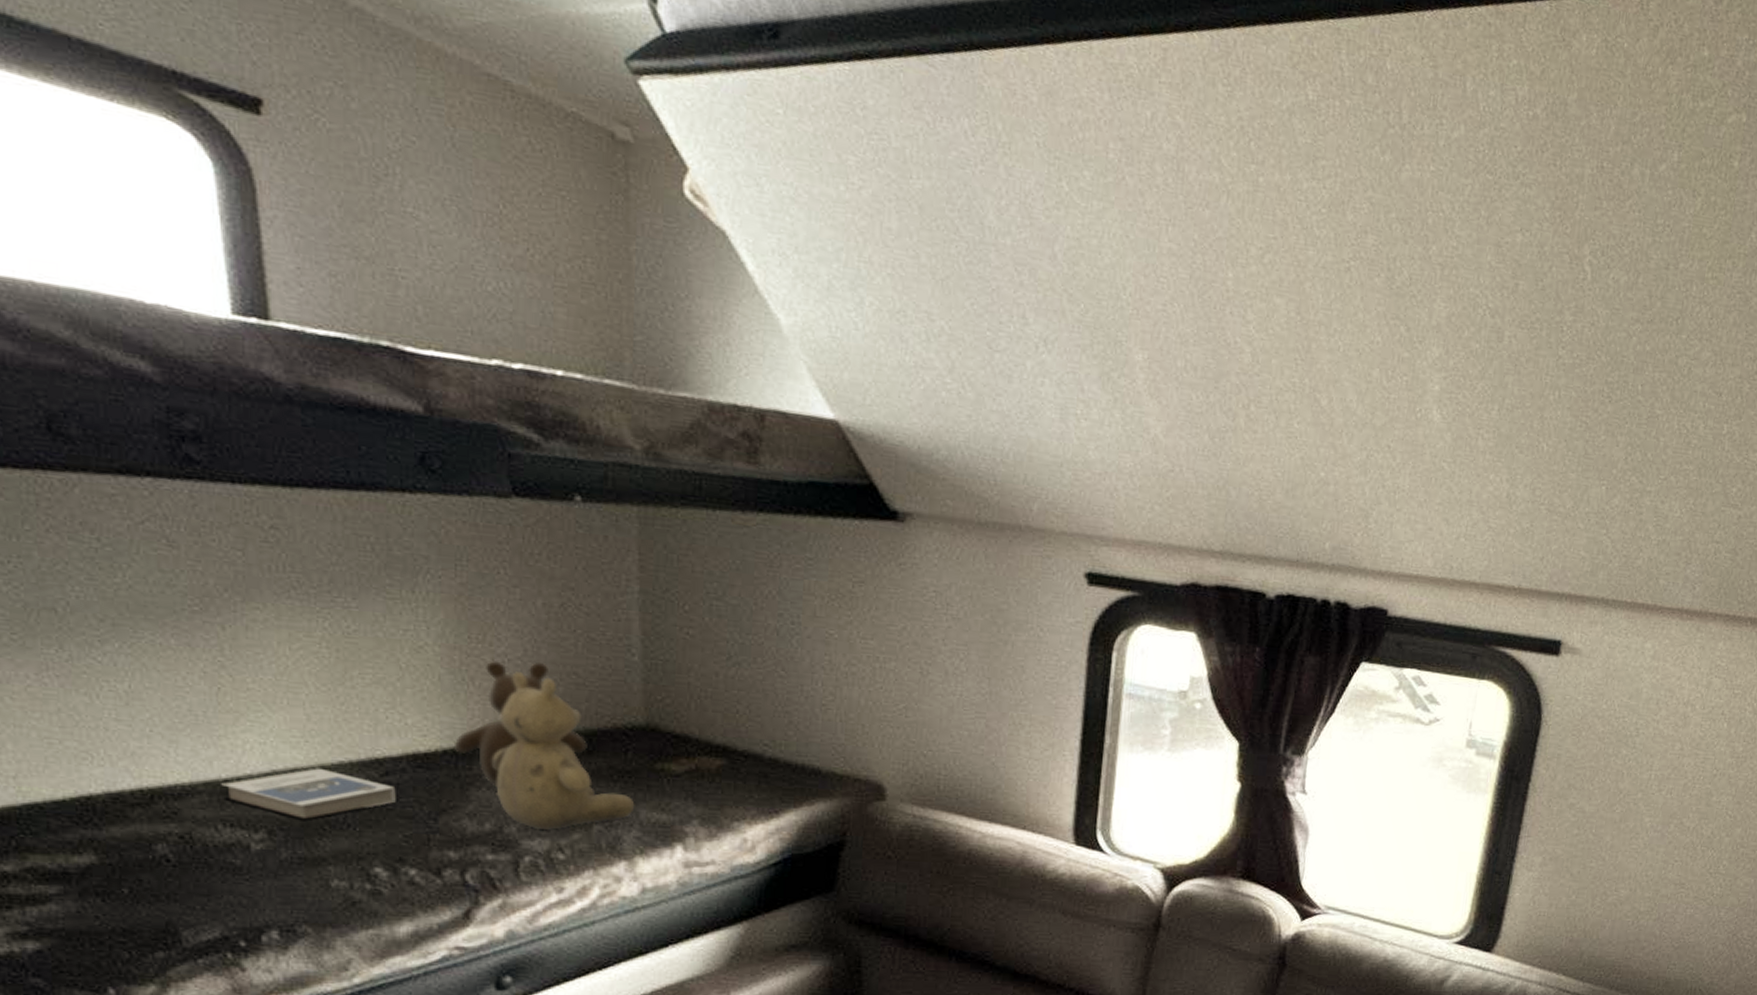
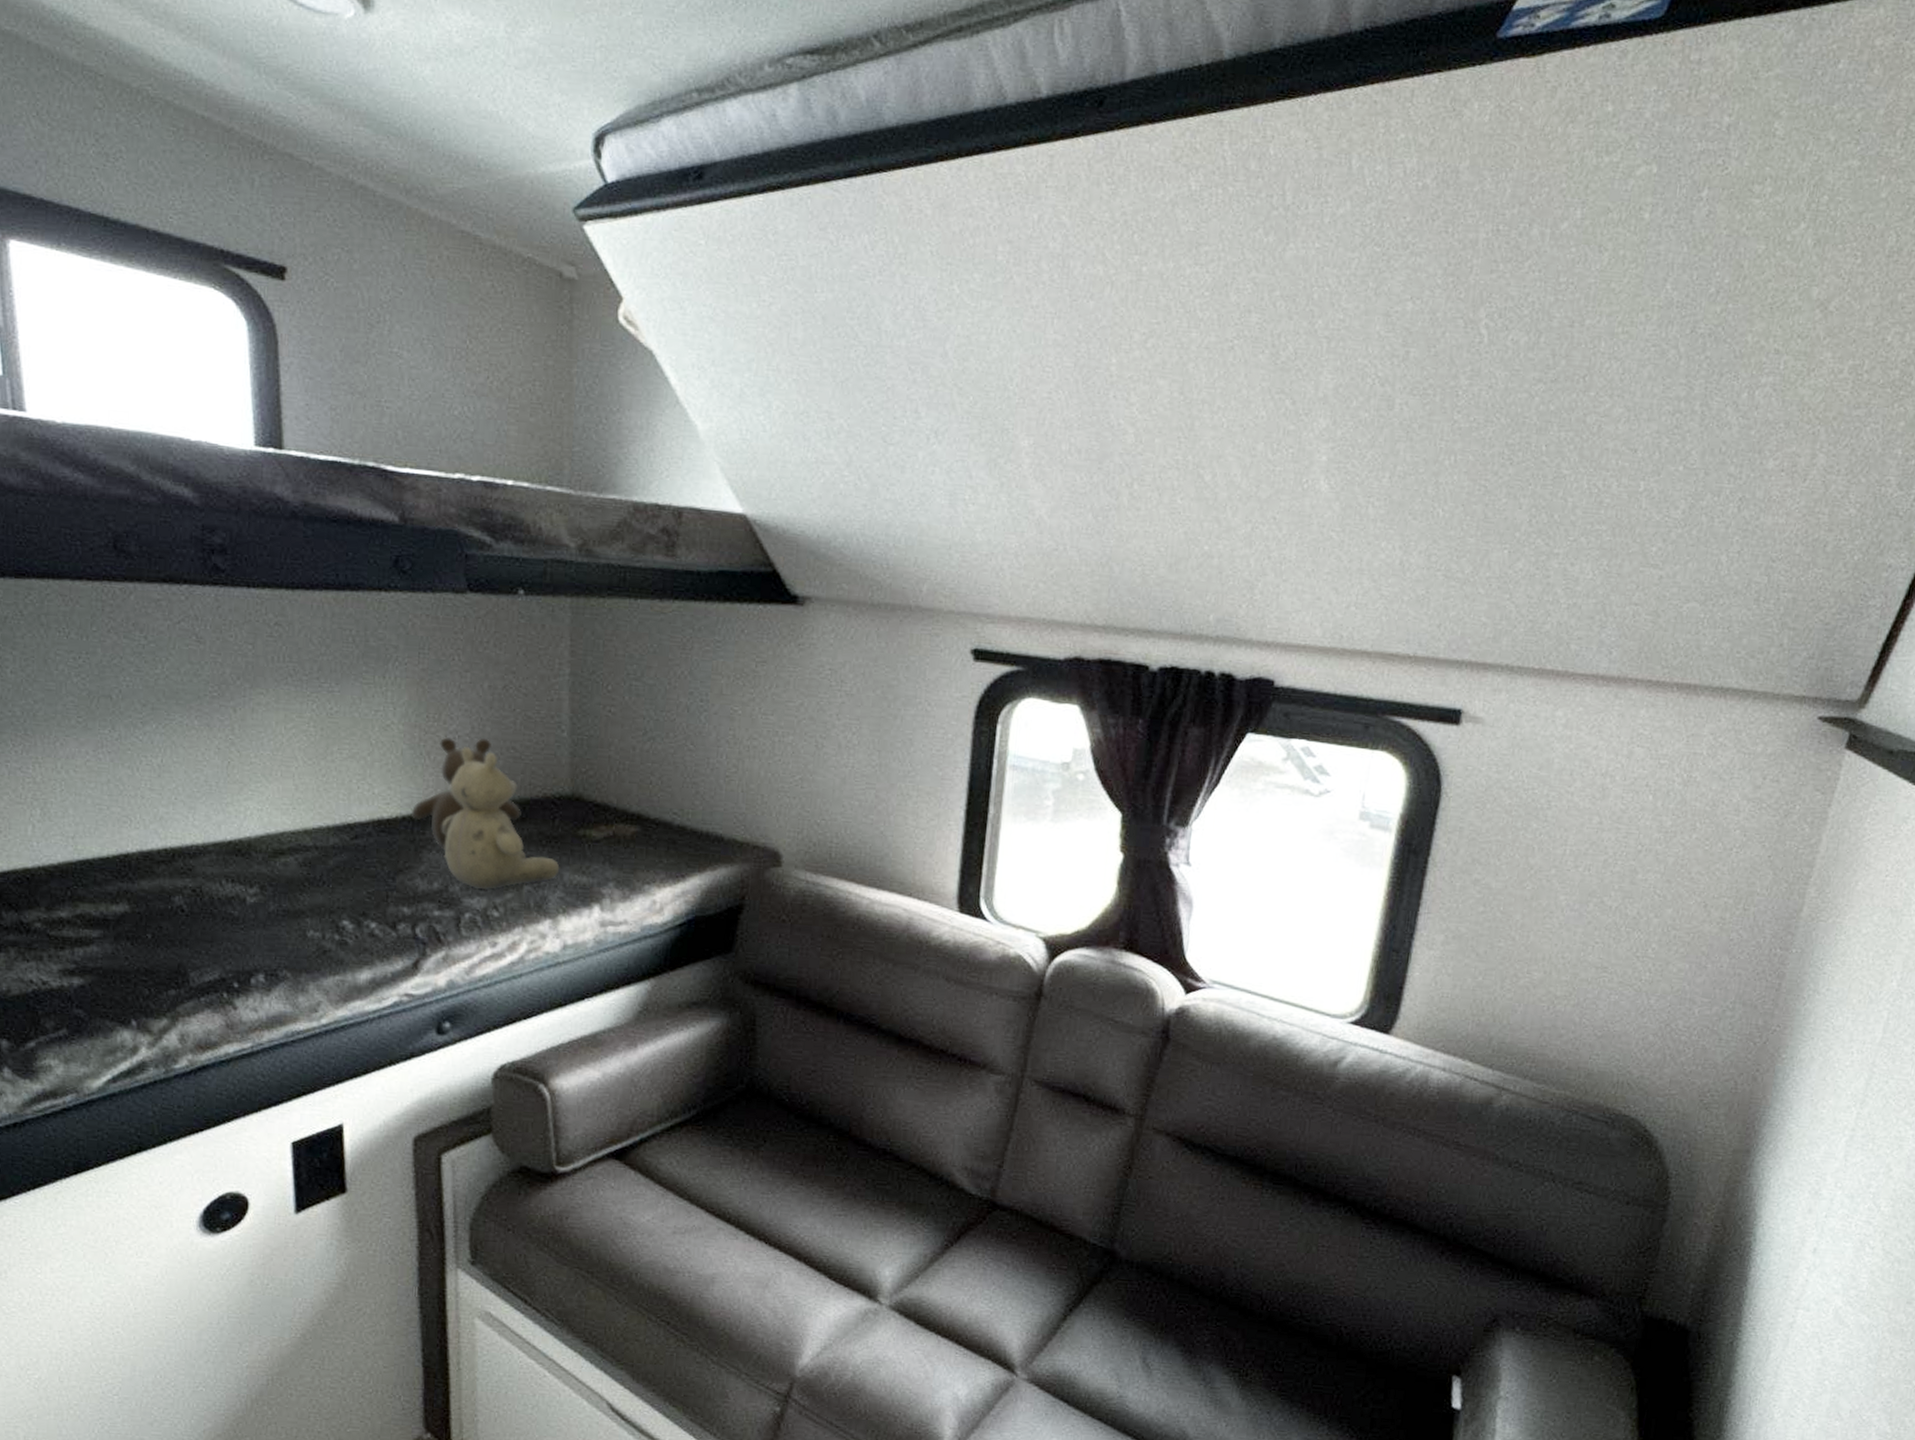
hardback book: present [221,767,396,822] -> none [226,831,363,879]

